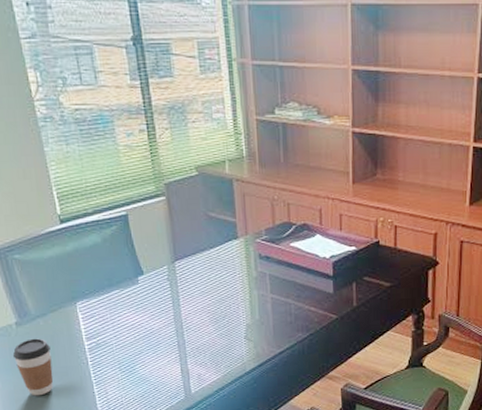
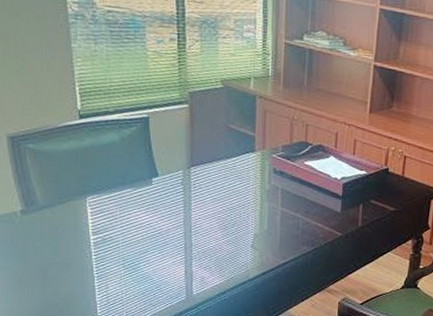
coffee cup: present [12,338,54,396] -> none [14,228,54,285]

